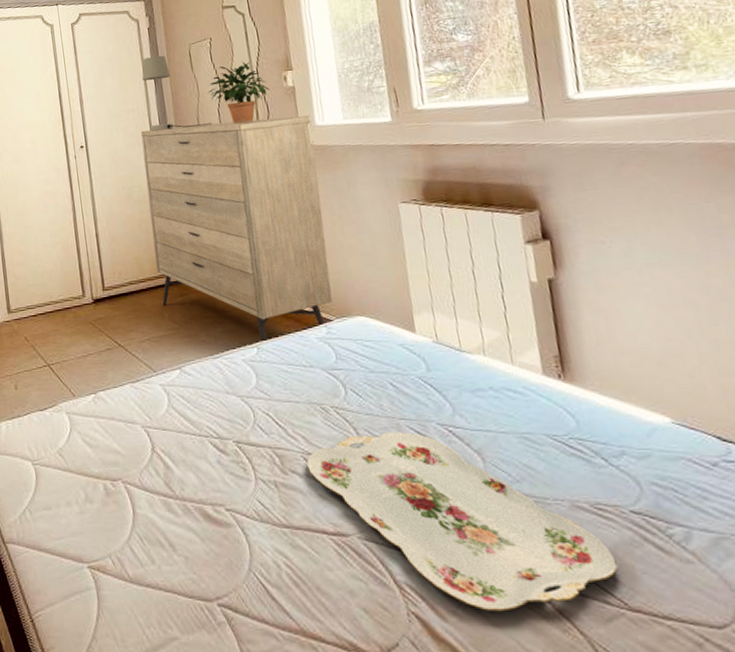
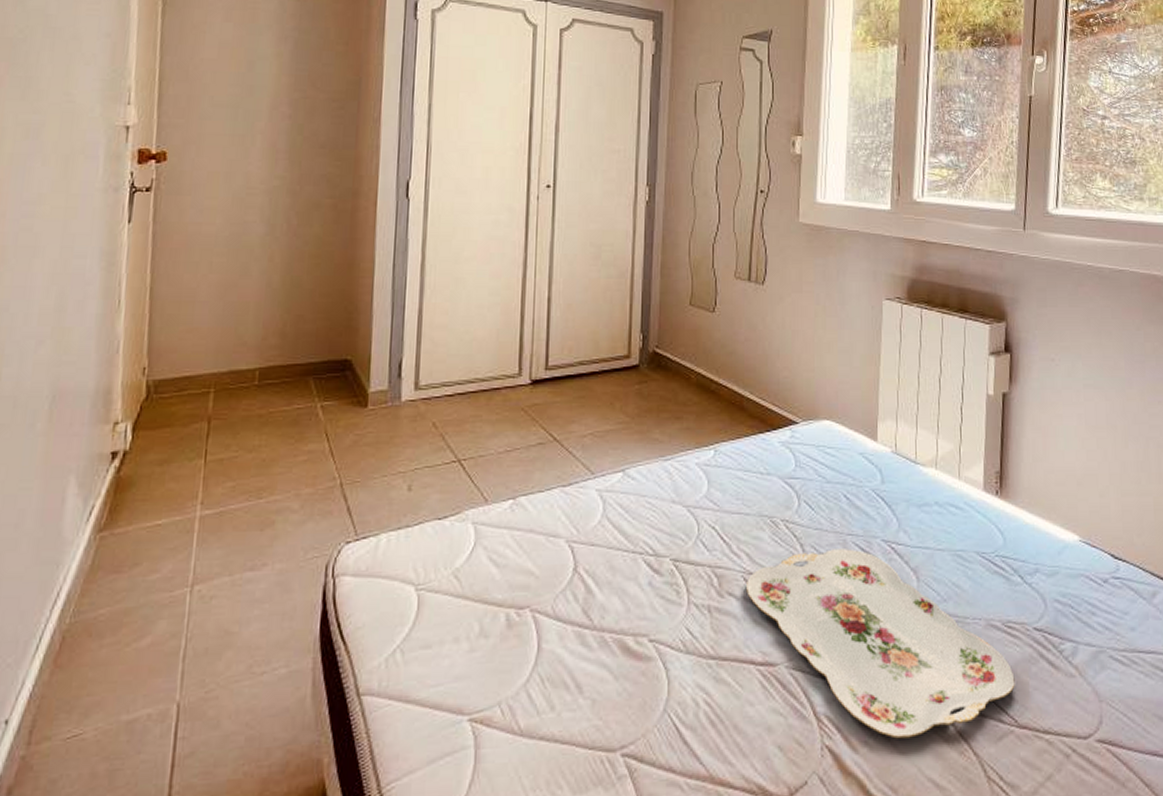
dresser: present [140,115,333,342] -> none [614,177,812,444]
table lamp: present [142,55,212,132] -> none [636,90,707,184]
potted plant: present [207,61,271,125] -> none [708,116,776,188]

